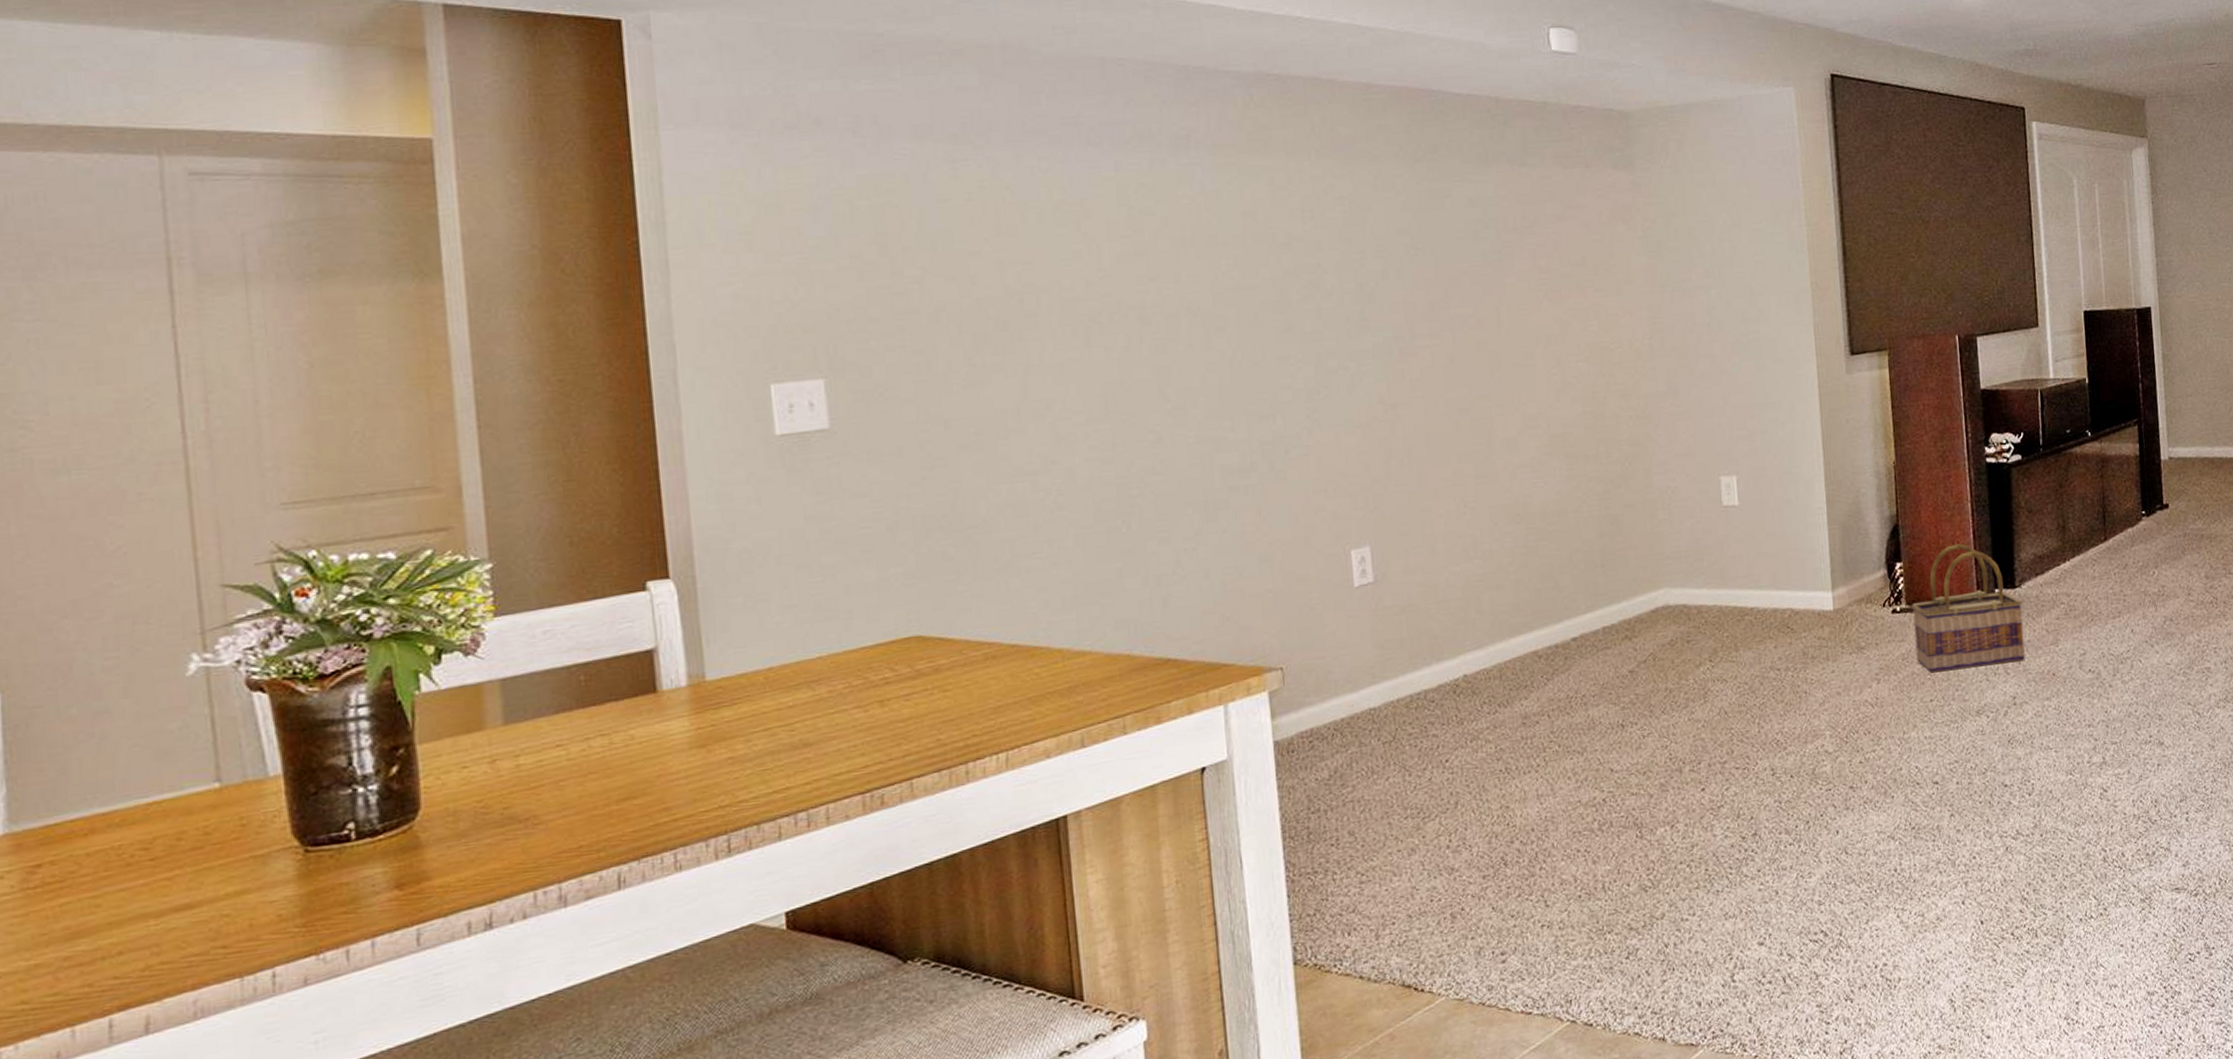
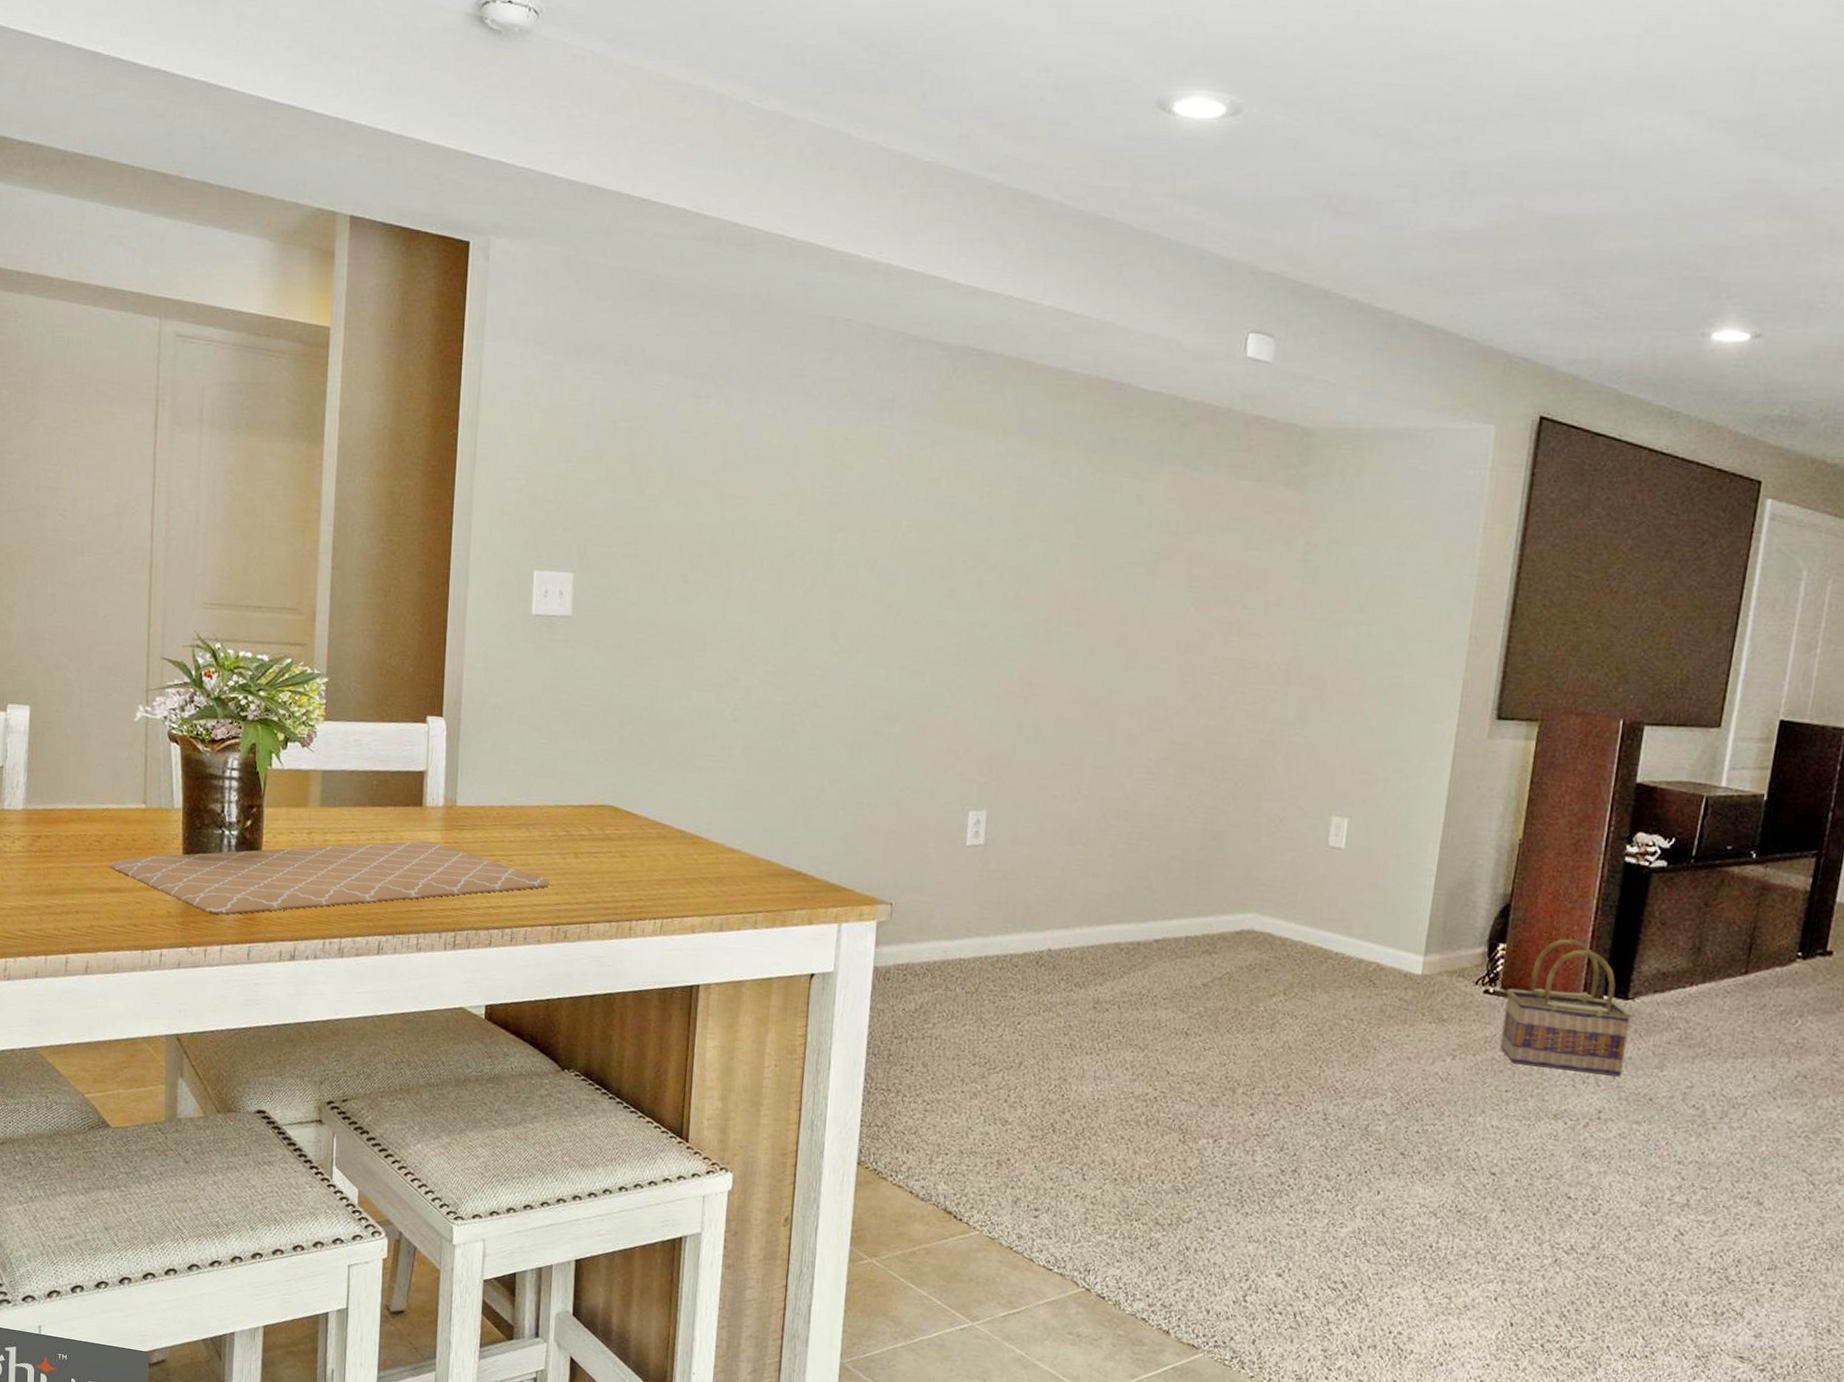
placemat: none [168,731,852,902] -> present [109,840,551,915]

